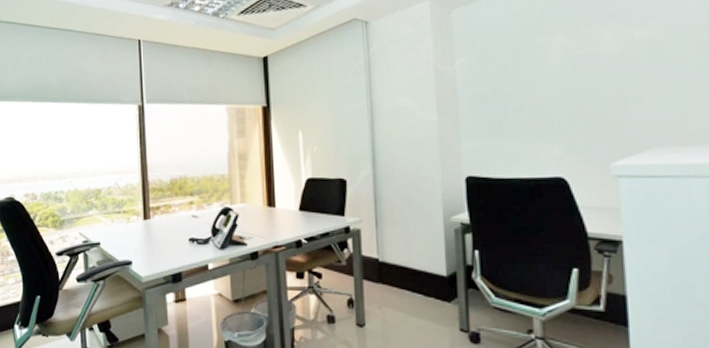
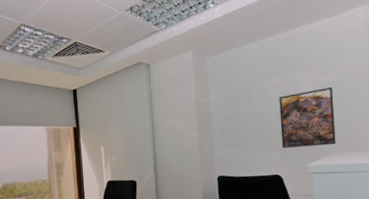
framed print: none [564,47,659,138] -> present [279,86,336,148]

